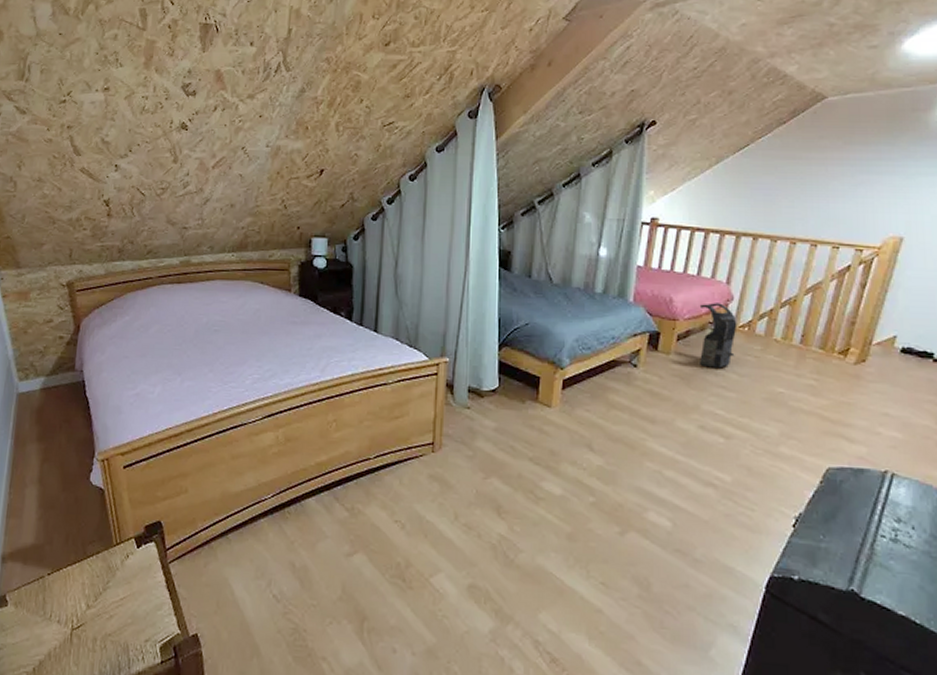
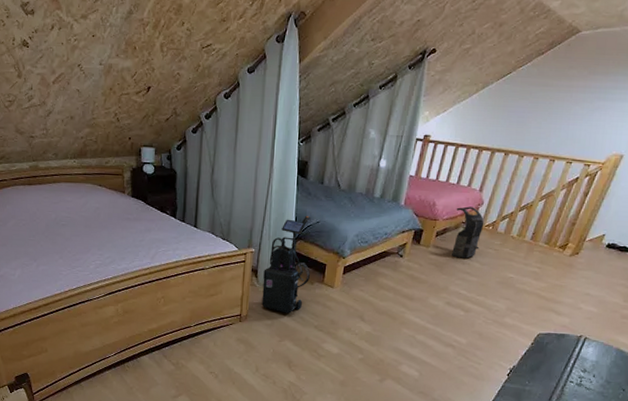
vacuum cleaner: none [460,316,520,441] -> present [262,215,311,314]

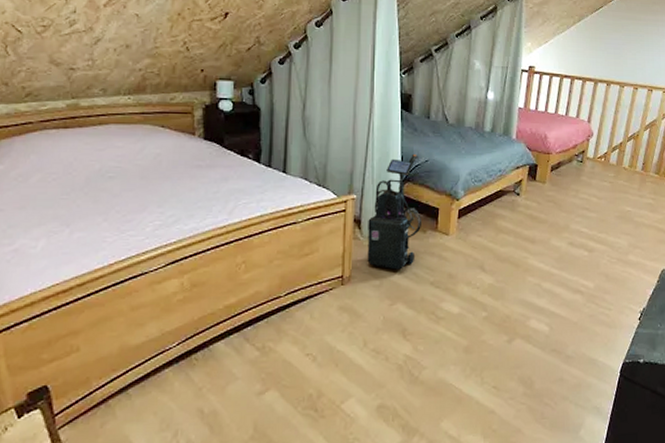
backpack: present [452,206,484,259] -> none [567,138,596,193]

